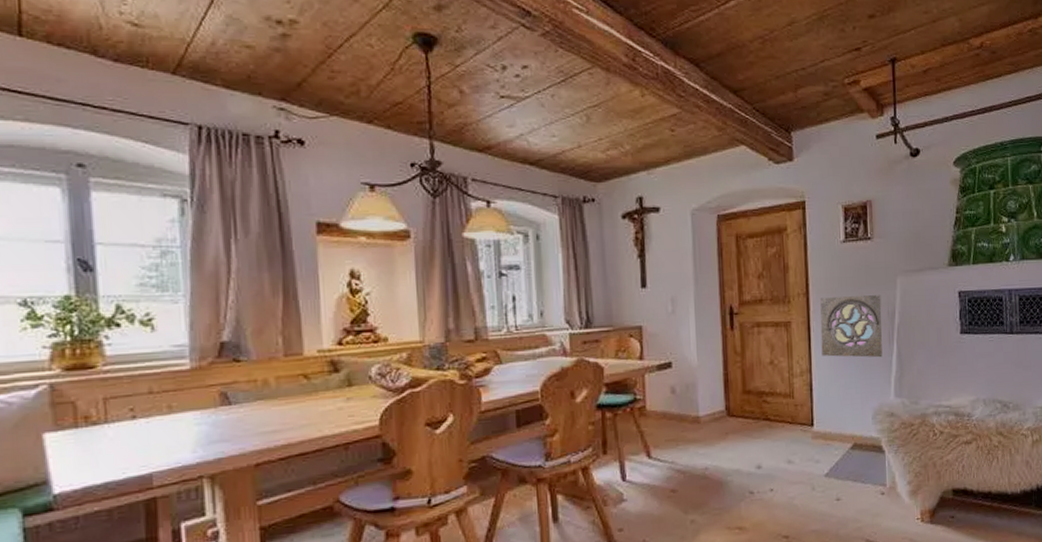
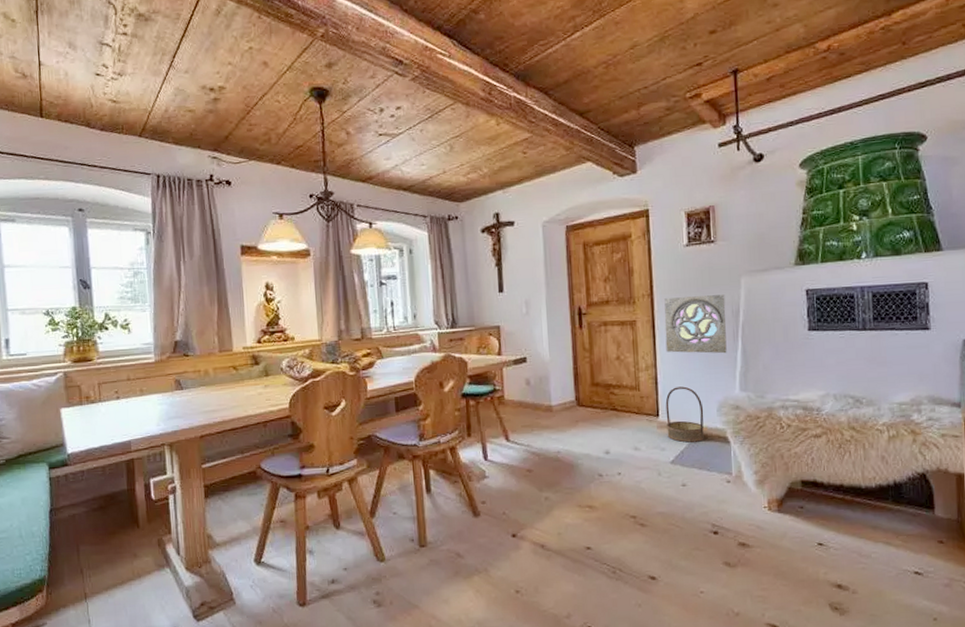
basket: none [820,393,859,454] -> present [665,386,704,443]

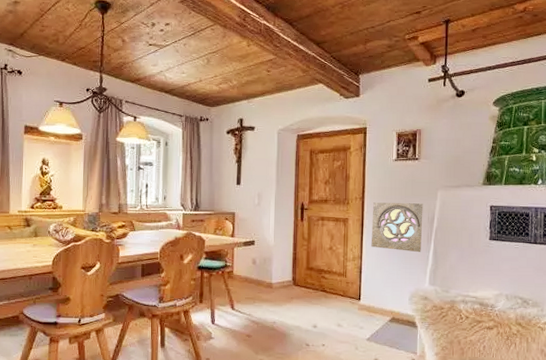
basket: present [665,386,704,443] -> none [366,277,398,324]

